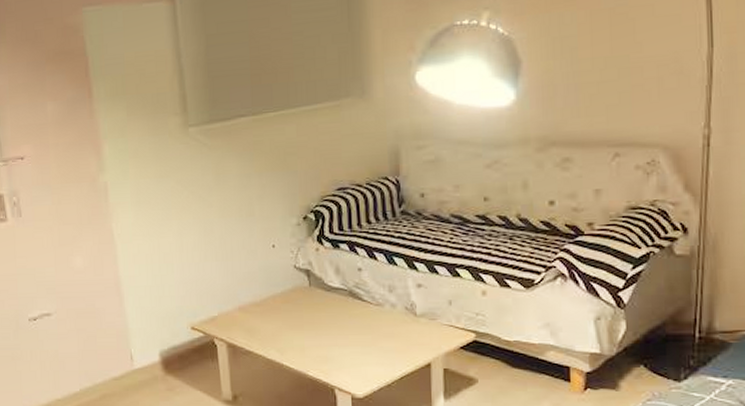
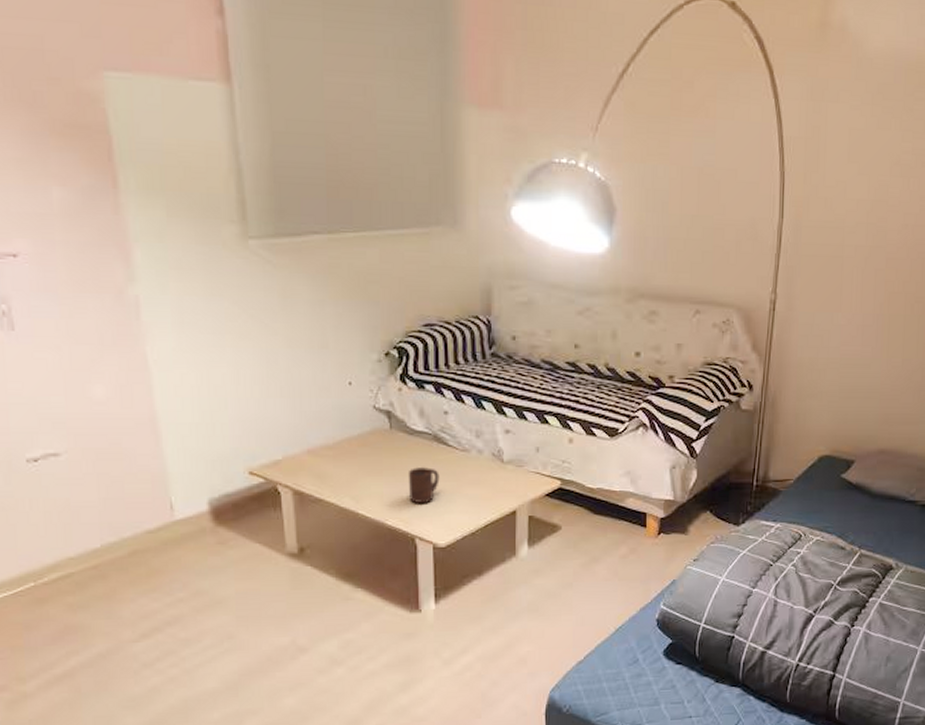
cup: none [326,320,356,355] -> present [408,466,440,503]

